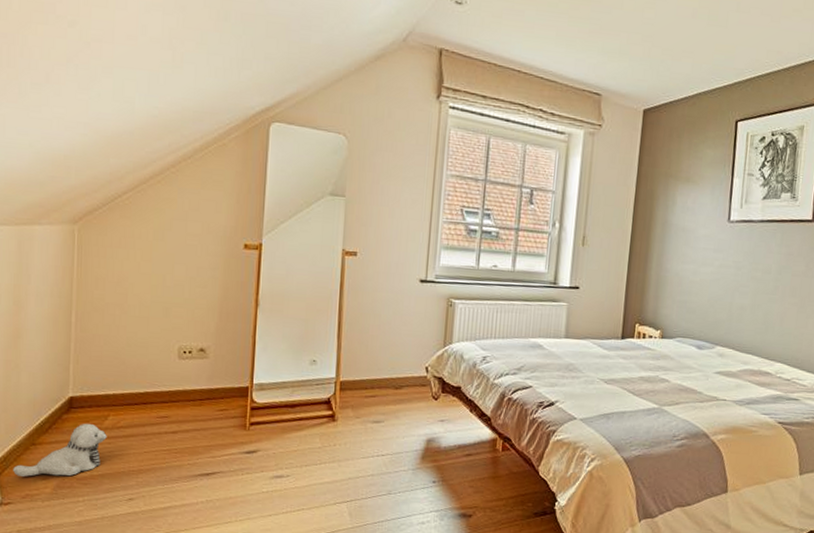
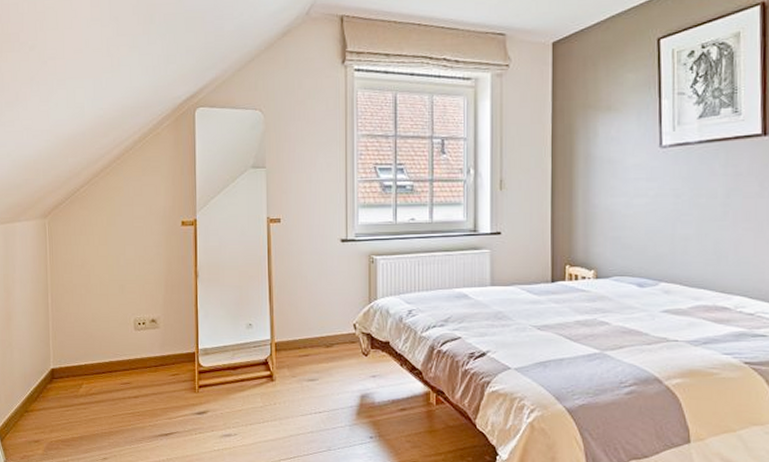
plush toy: present [13,423,107,477] -> none [13,391,83,440]

